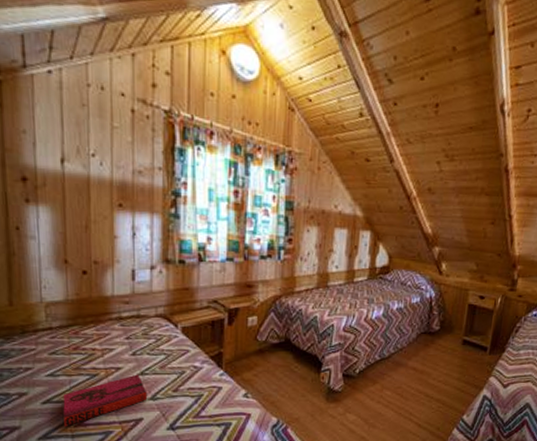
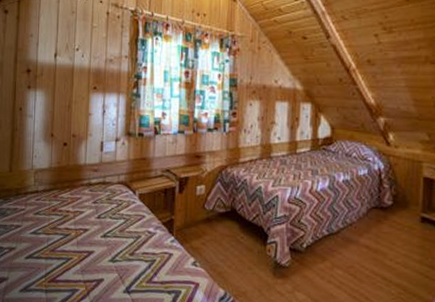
hardback book: present [63,374,148,427] -> none [41,236,108,282]

